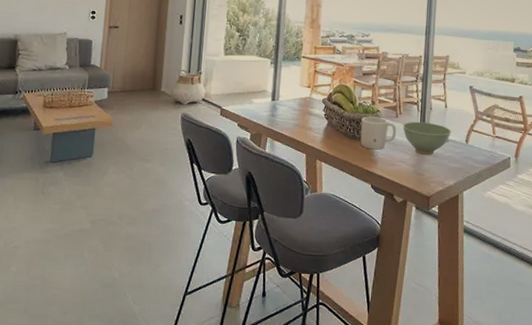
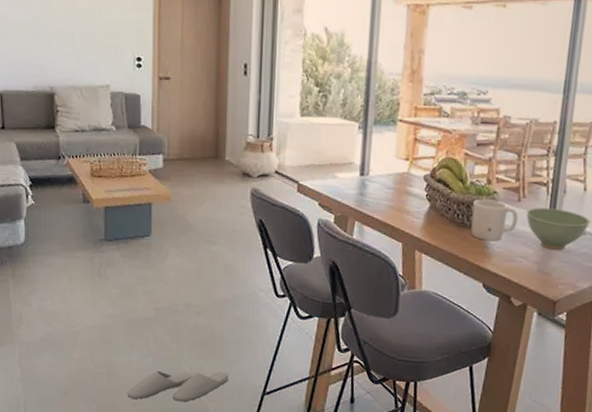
slippers: none [58,274,155,307] -> present [127,370,229,402]

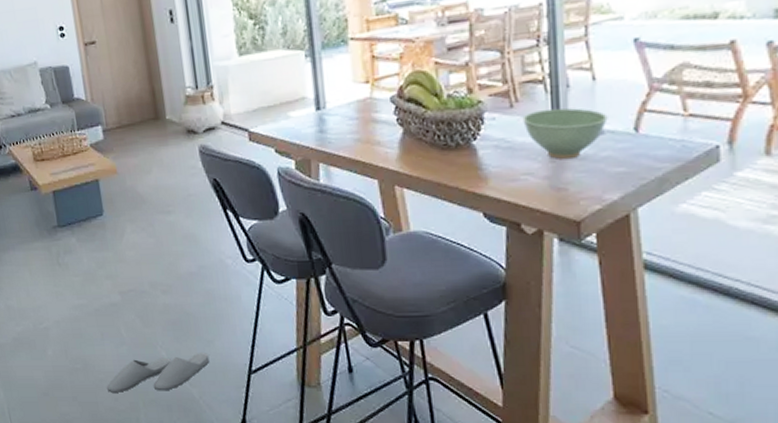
mug: present [470,199,519,241] -> none [455,111,514,162]

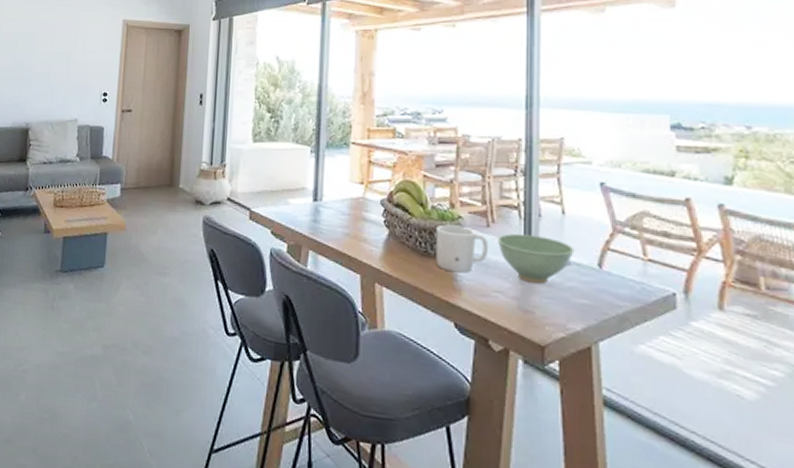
slippers: present [106,351,210,392] -> none [68,418,175,457]
mug: none [455,111,514,162] -> present [436,224,489,273]

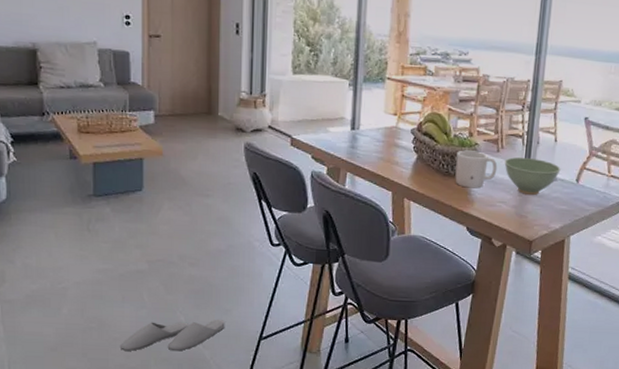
slippers: none [68,418,175,457] -> present [119,319,225,351]

